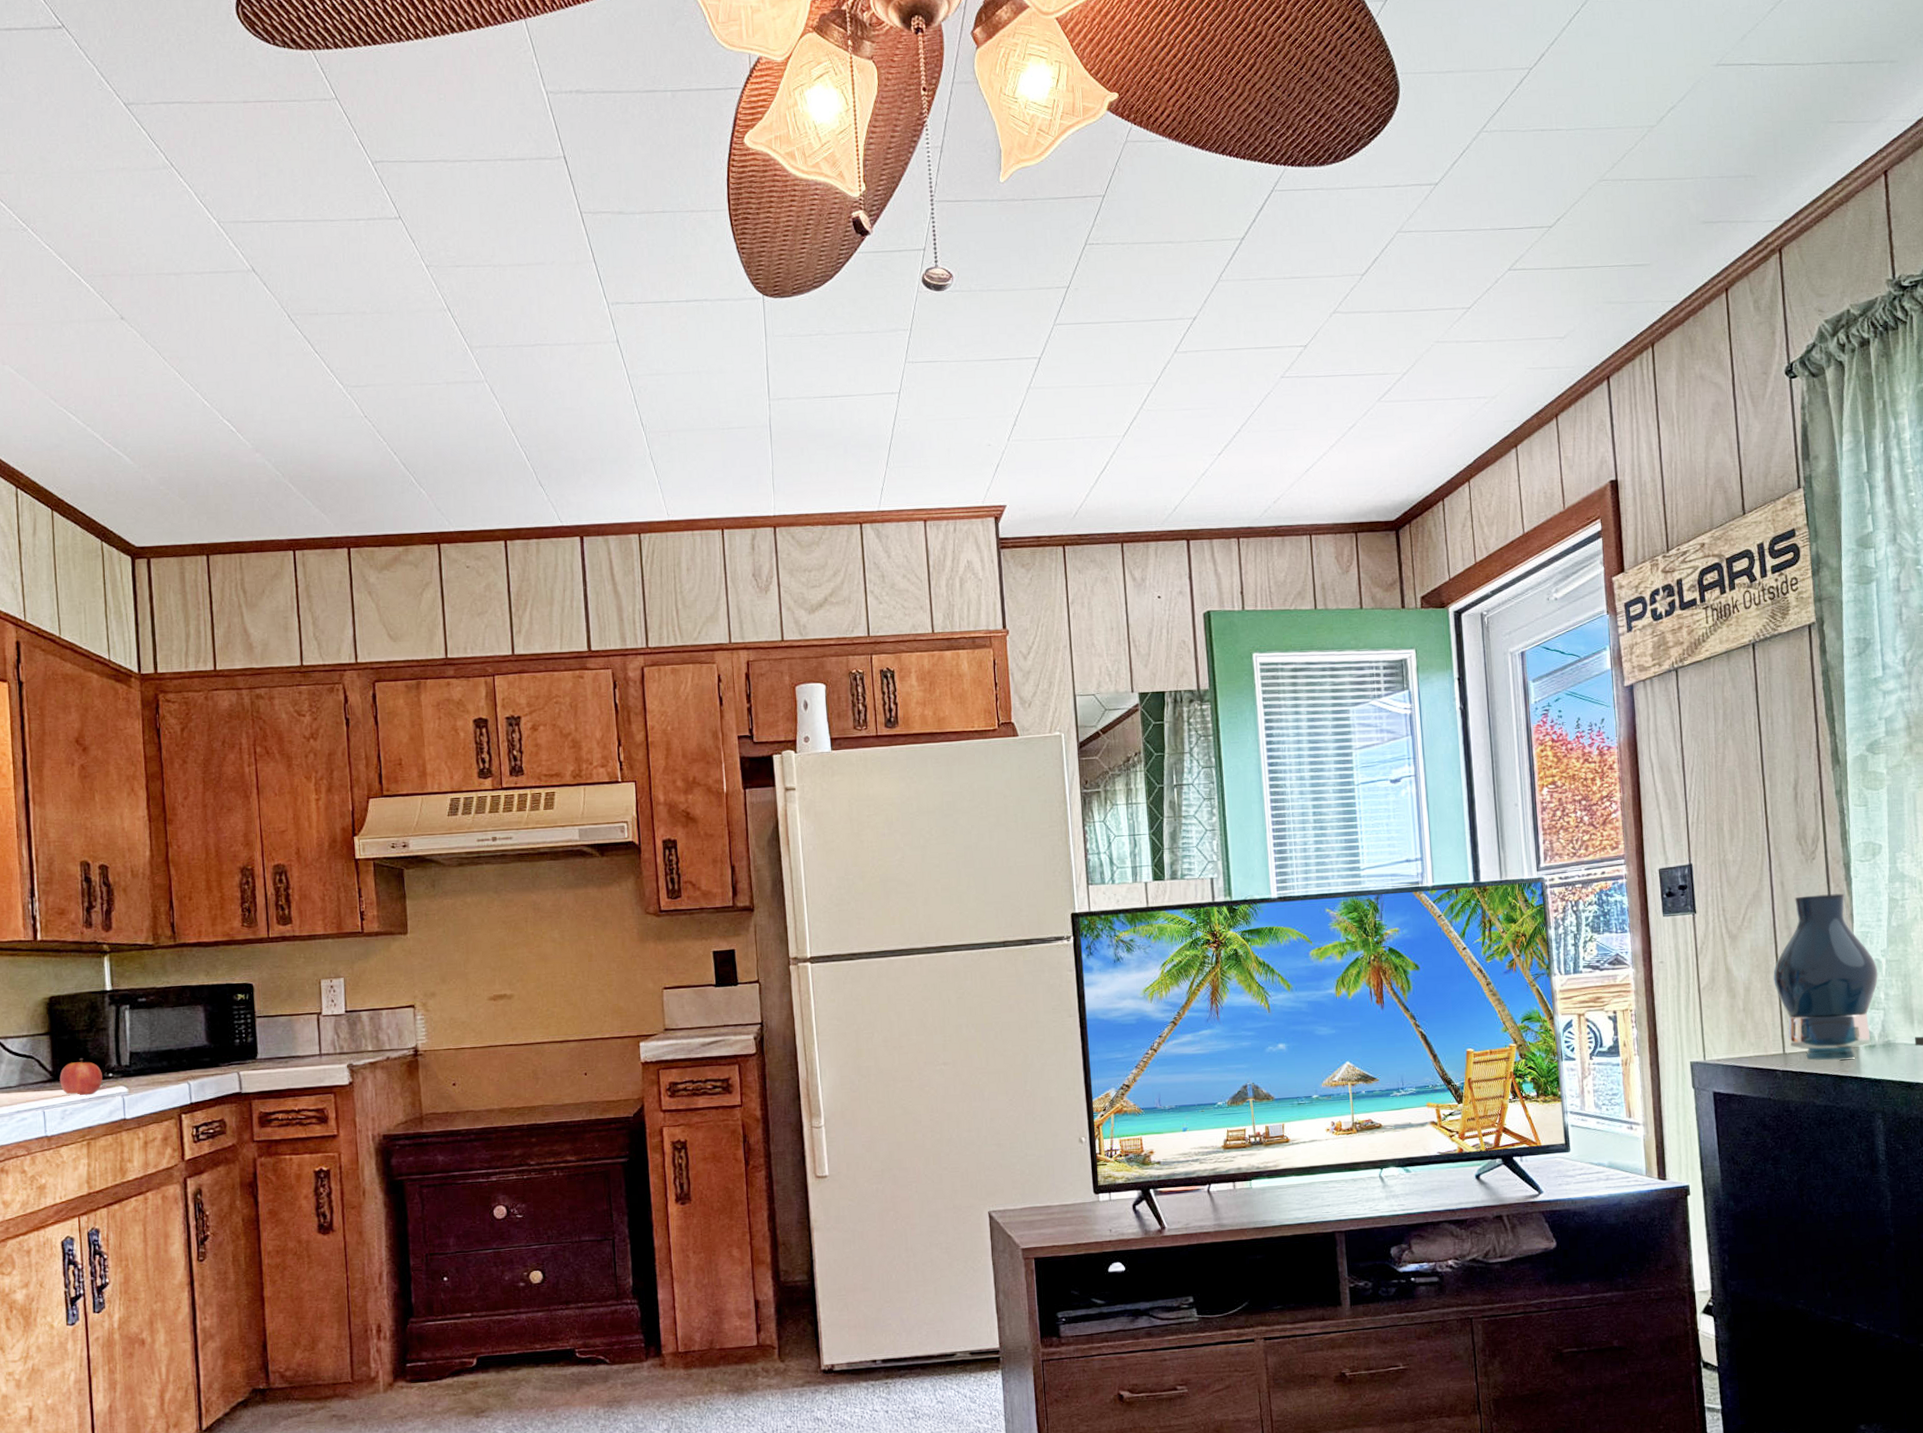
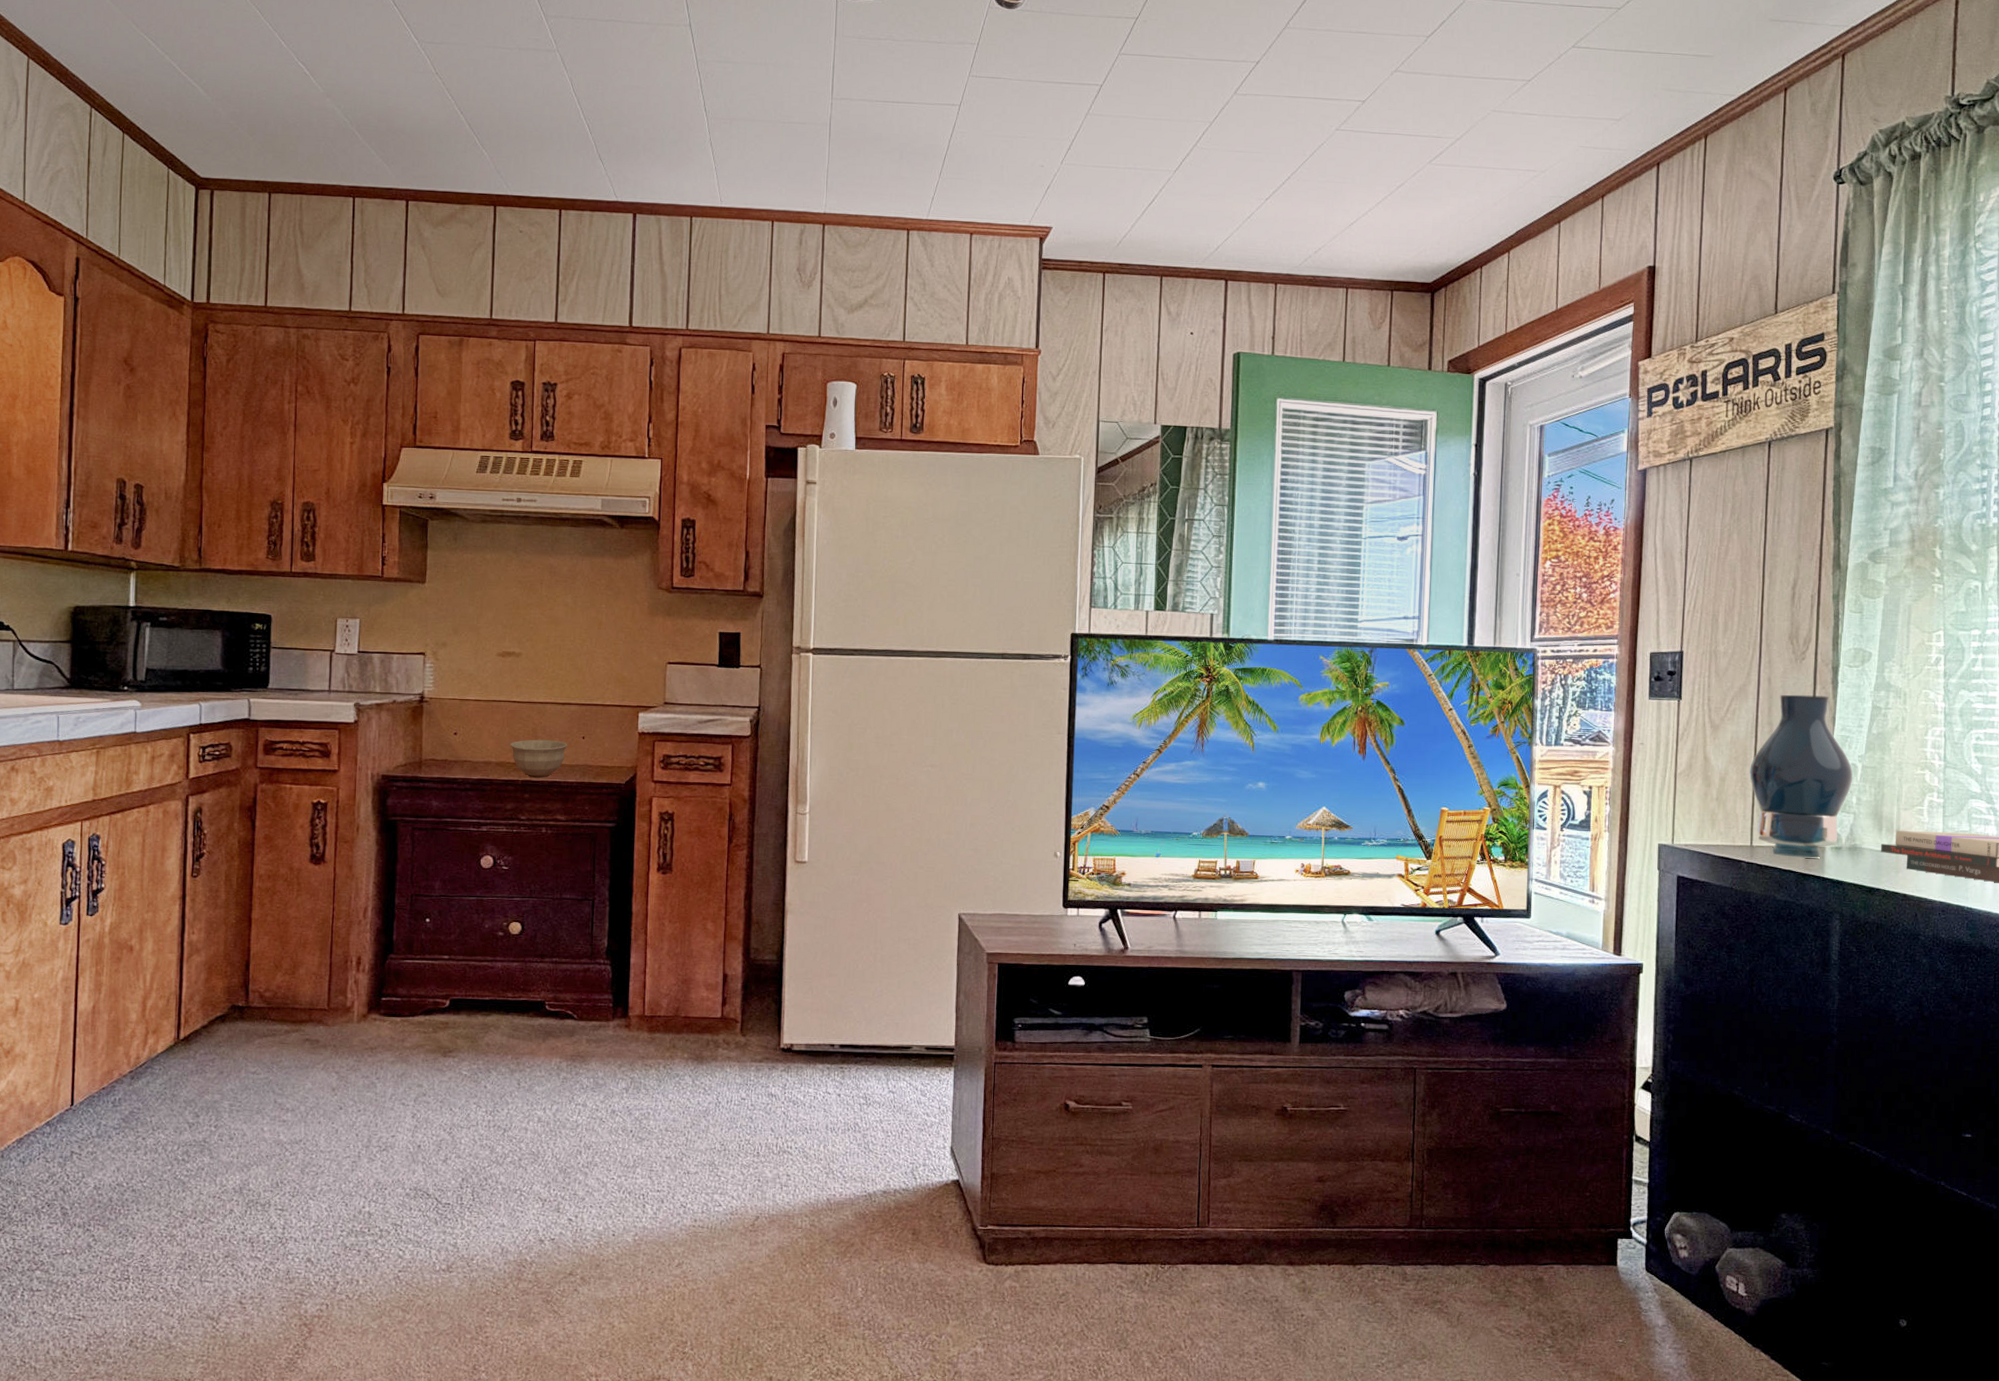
fruit: present [59,1057,103,1096] -> none [76,668,118,706]
bowl: none [510,1080,571,1121] -> present [509,739,568,779]

